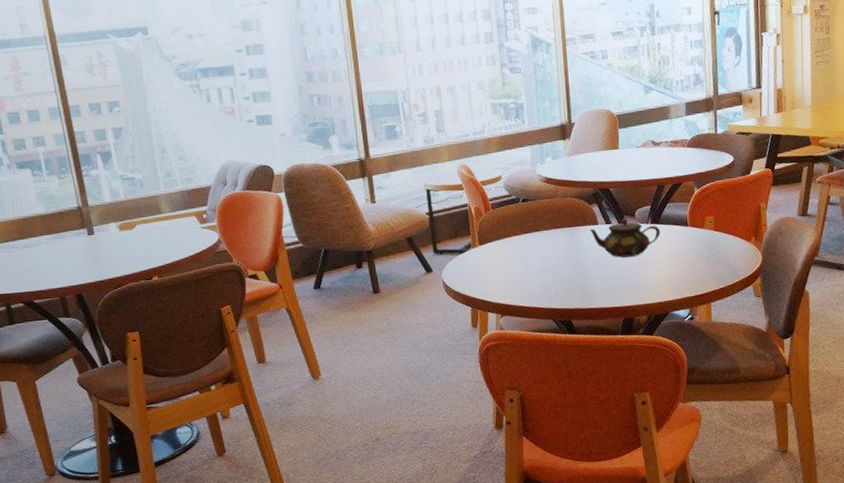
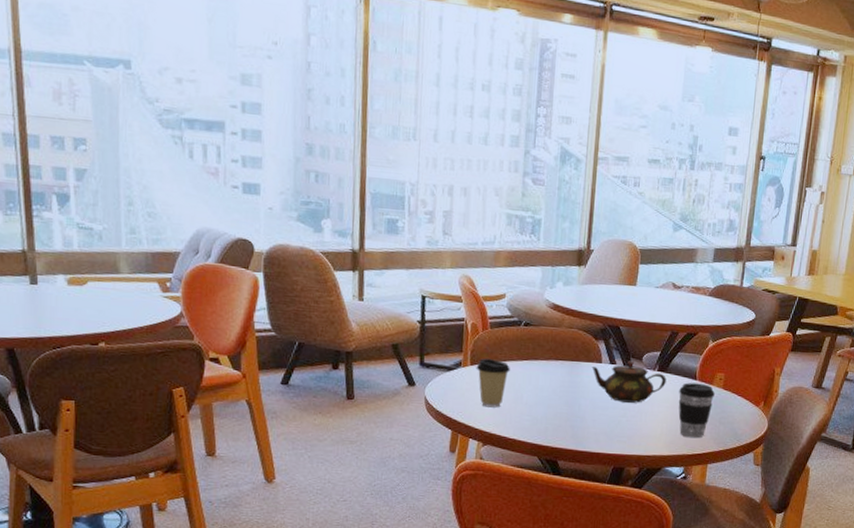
coffee cup: none [484,236,516,282] -> present [476,358,510,408]
coffee cup: none [673,228,707,281] -> present [678,382,715,439]

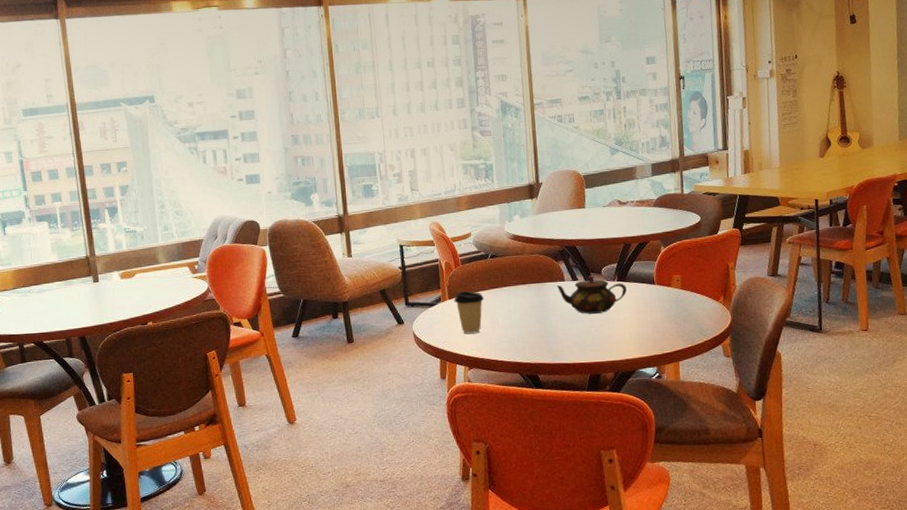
coffee cup: present [678,382,715,439] -> none [640,287,675,339]

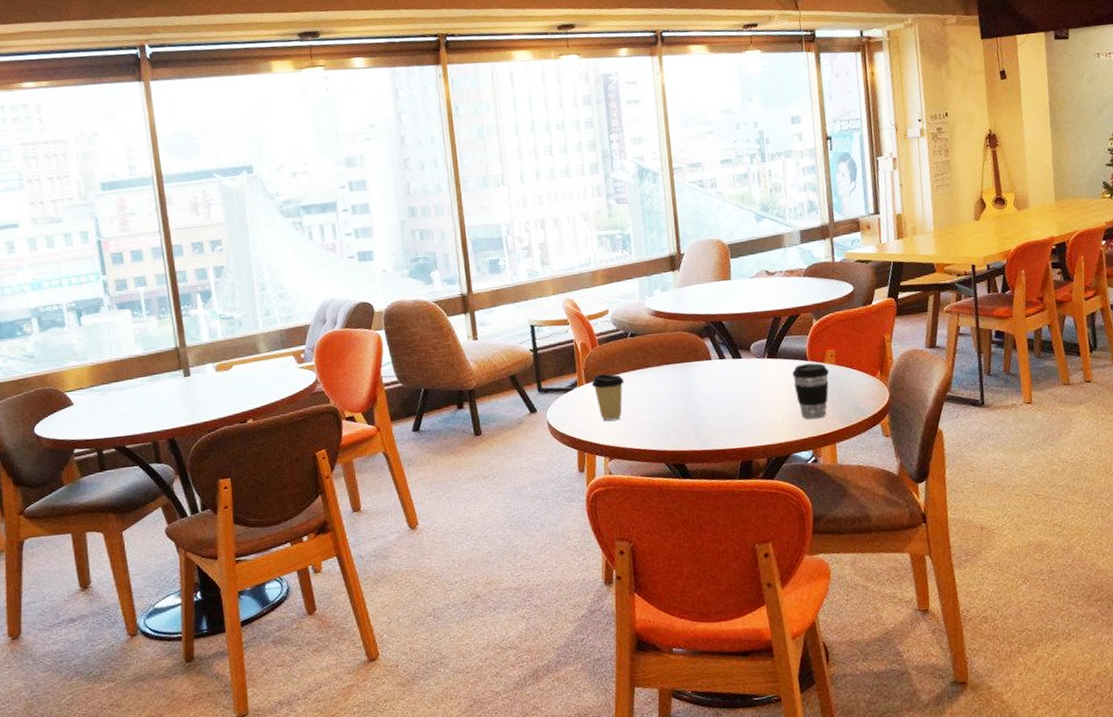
teapot: present [556,275,627,314] -> none [702,352,778,395]
coffee cup: none [640,287,675,339] -> present [792,363,829,420]

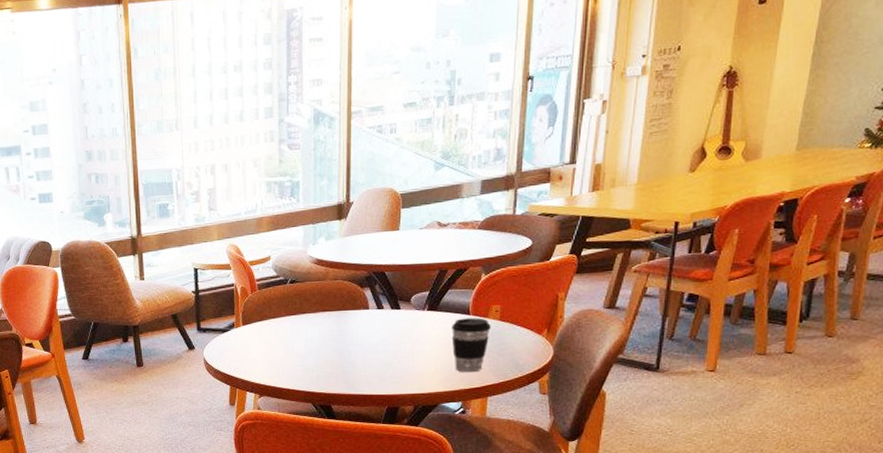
coffee cup: present [591,373,624,422] -> none [248,317,280,362]

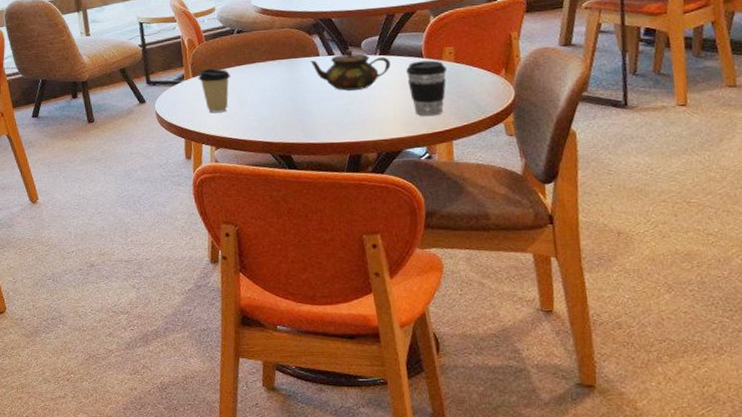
coffee cup: none [248,317,280,362] -> present [198,68,230,113]
teapot: none [359,303,437,345] -> present [310,49,391,91]

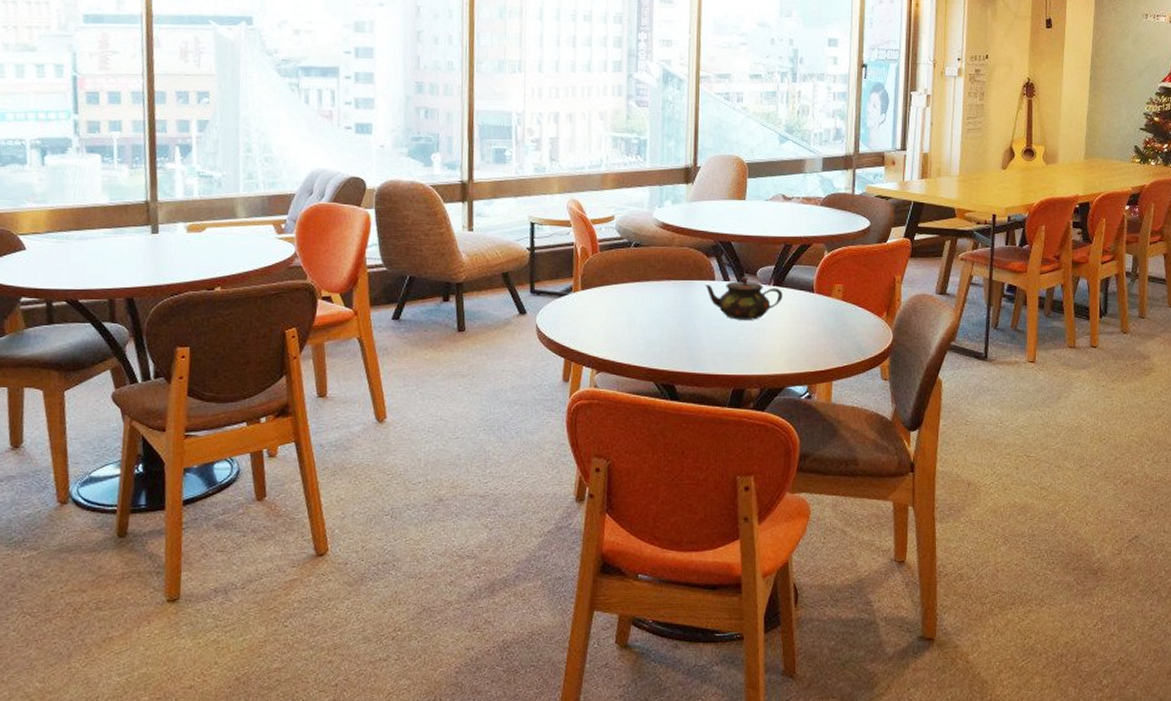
coffee cup: present [198,68,230,113] -> none [587,281,622,333]
coffee cup: present [406,60,447,117] -> none [797,296,834,354]

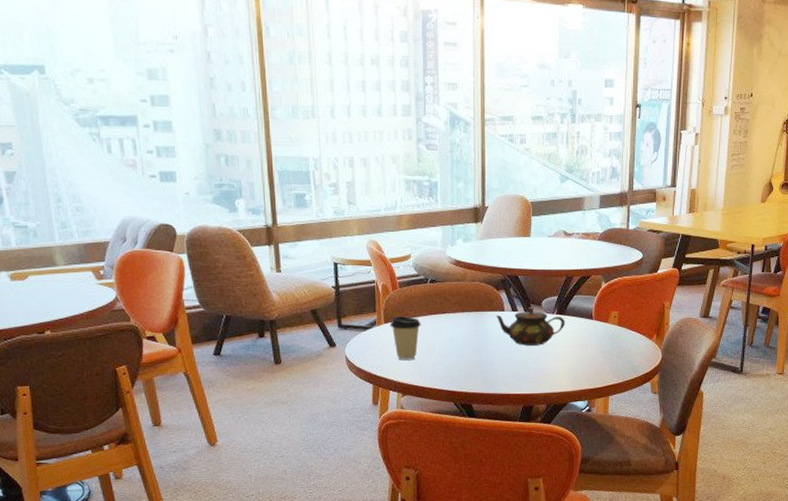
coffee cup: none [587,281,622,333] -> present [389,315,421,361]

